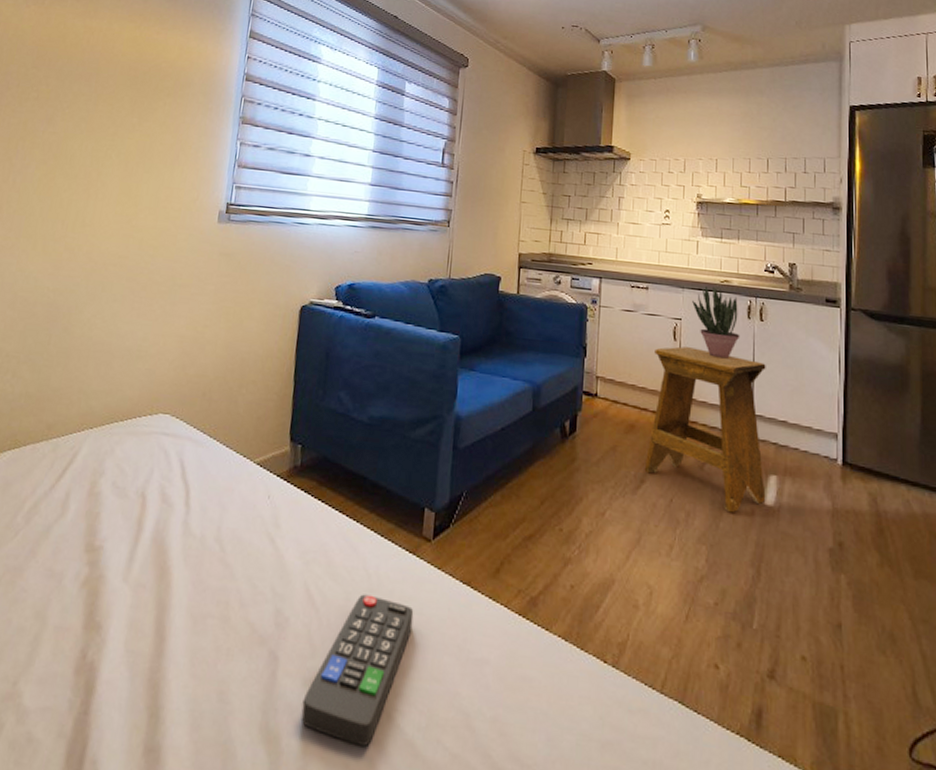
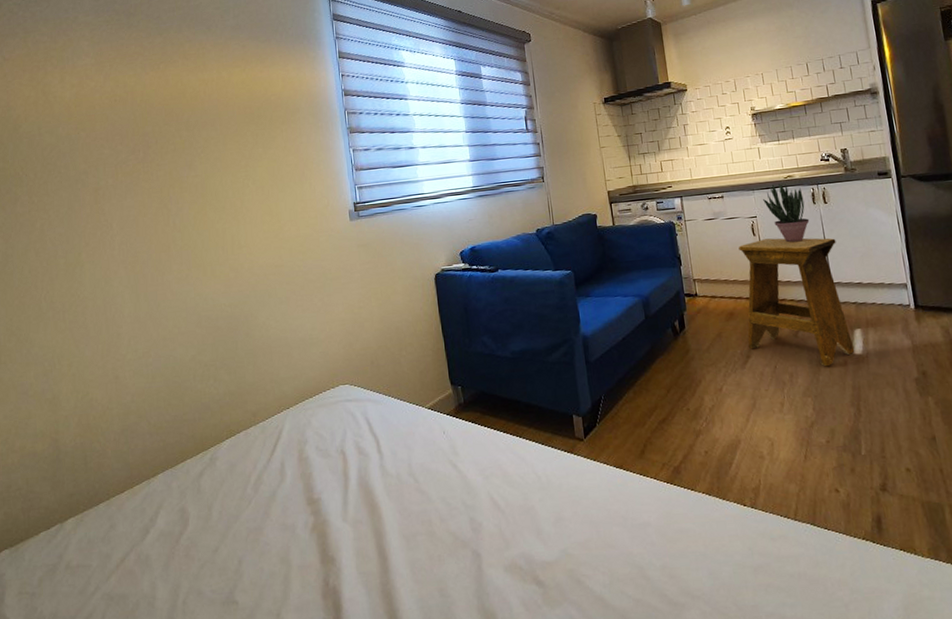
remote control: present [300,594,414,746] -> none [507,491,583,608]

